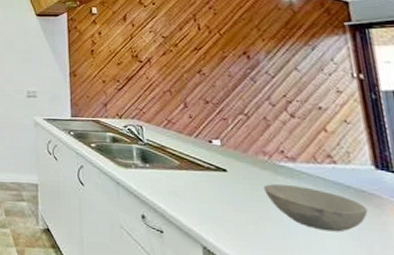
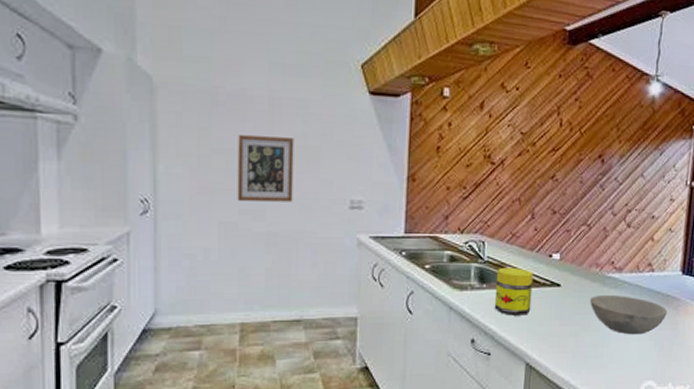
jar: none [157,150,199,197] -> present [494,268,534,316]

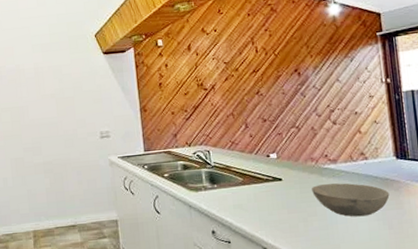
wall art: present [237,134,294,202] -> none [17,93,59,143]
jar: present [494,268,534,316] -> none [223,169,259,209]

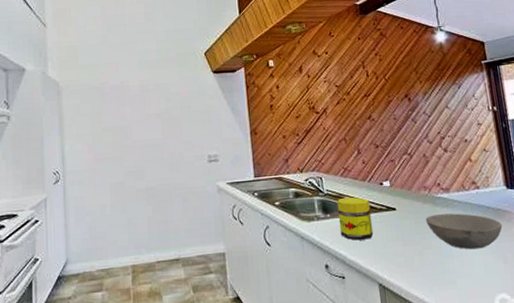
jar: none [223,169,259,209] -> present [336,197,374,241]

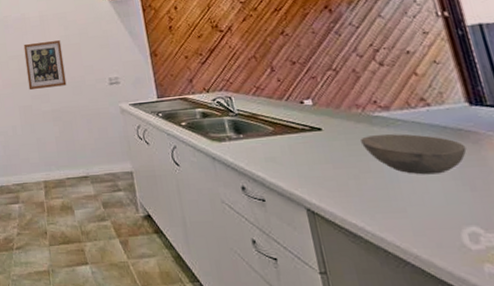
wall art: none [120,113,164,166] -> present [23,40,67,91]
jar: present [336,197,374,241] -> none [250,117,296,162]

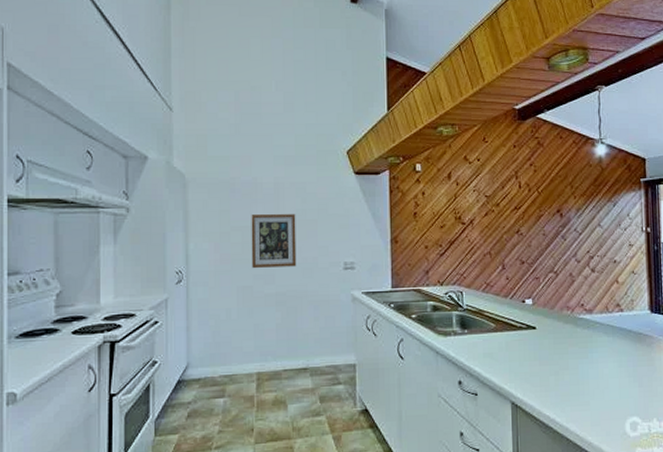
bowl: present [359,133,467,175] -> none [564,334,642,372]

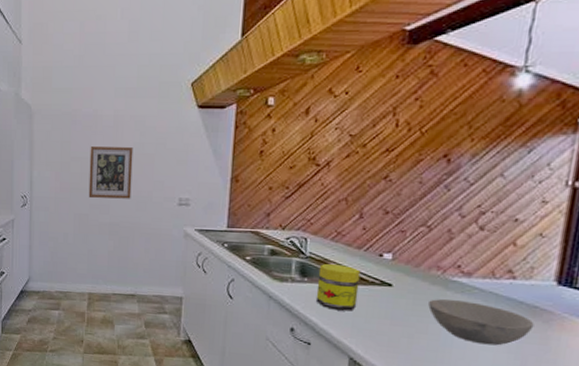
jar: none [476,314,511,358] -> present [315,264,361,312]
bowl: none [564,334,642,372] -> present [427,299,534,346]

